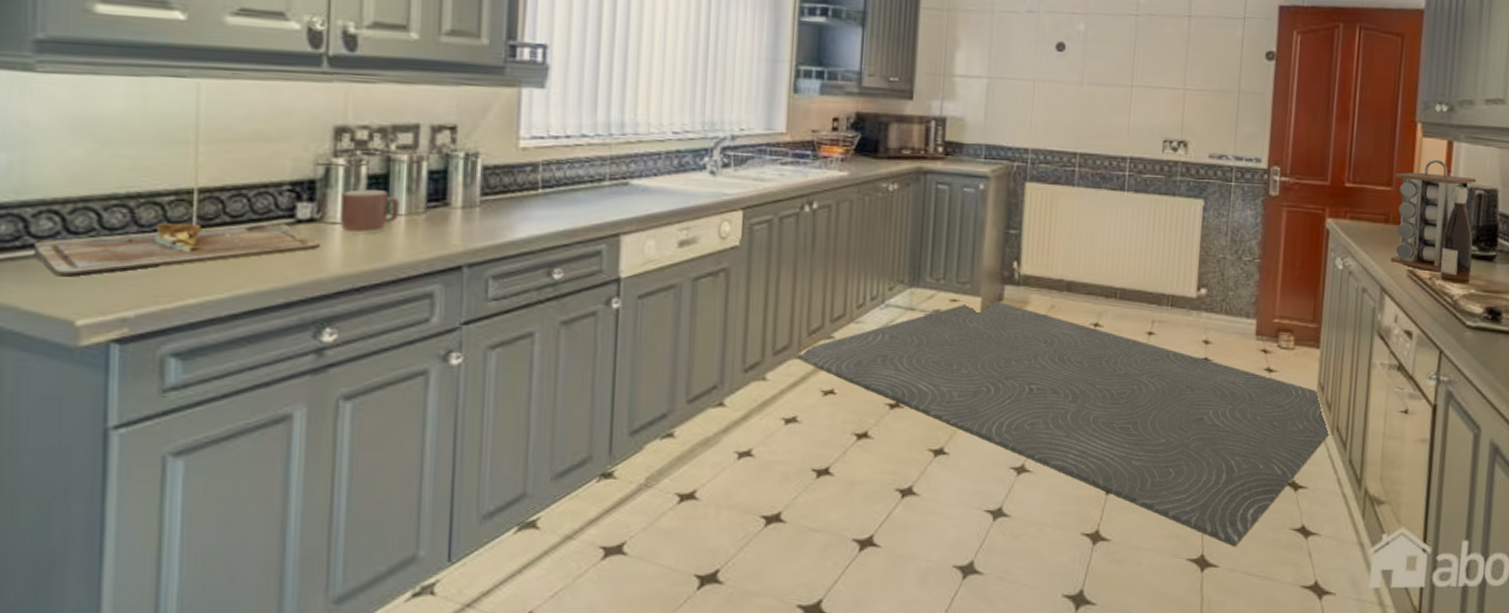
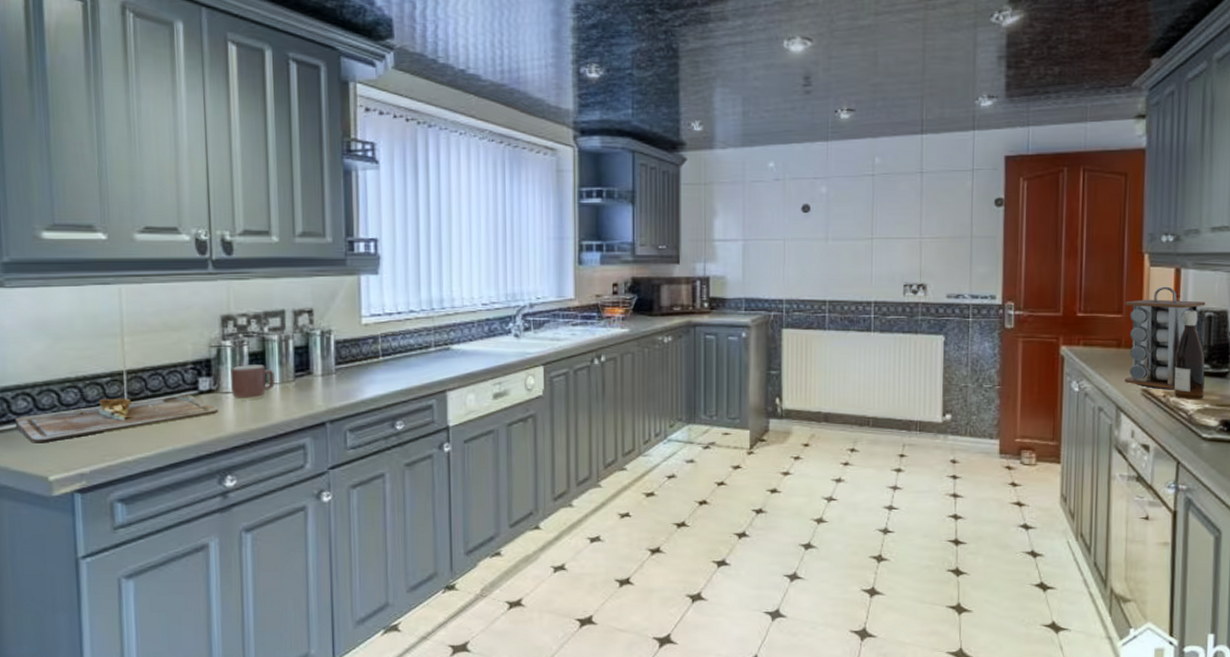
rug: present [795,300,1330,546] -> none [595,432,1075,640]

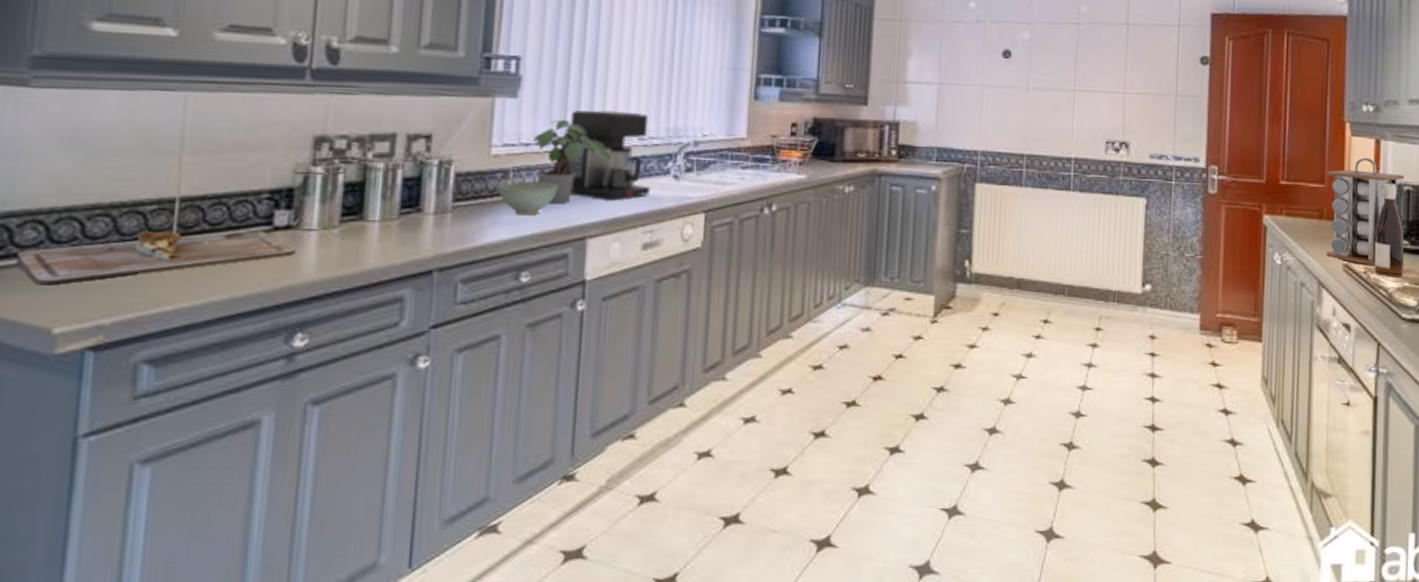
mug: present [231,365,275,401] -> none [316,197,374,241]
bowl: none [370,346,420,374] -> present [498,182,559,216]
potted plant: none [394,290,460,364] -> present [532,119,611,205]
coffee maker: none [424,281,496,357] -> present [568,110,650,199]

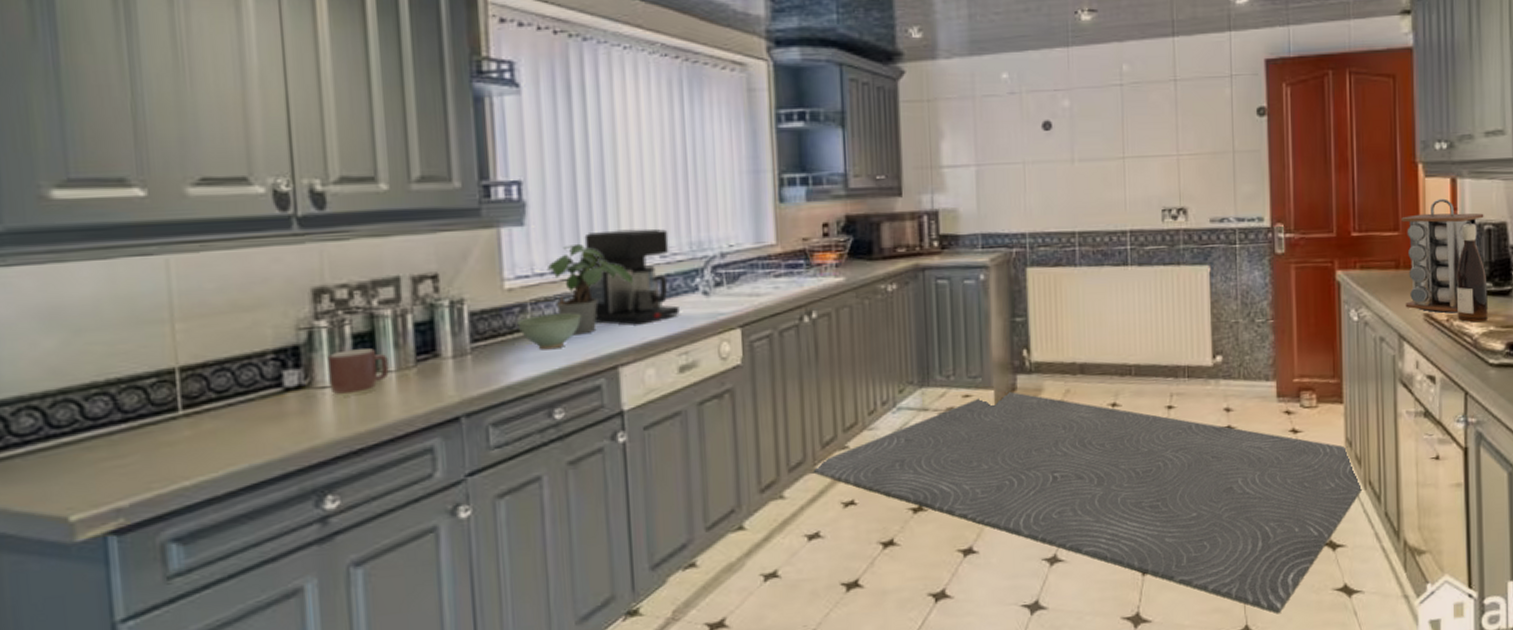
cutting board: present [15,230,296,285] -> none [16,393,312,474]
mug: none [316,197,374,241] -> present [327,348,389,397]
rug: none [754,298,1275,542] -> present [811,391,1363,613]

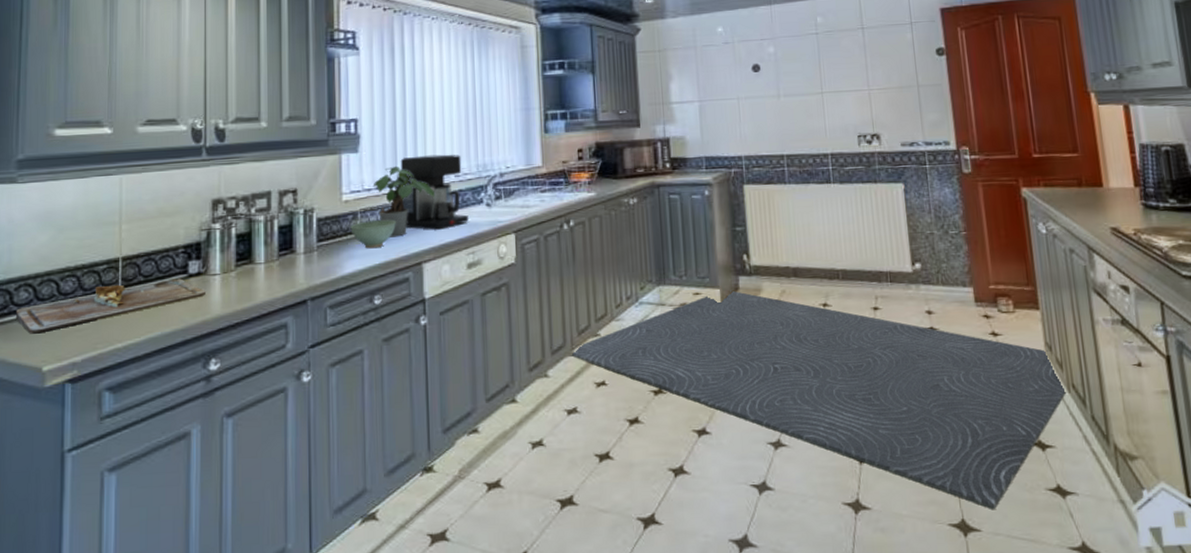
cutting board: none [16,393,312,474] -> present [15,278,205,334]
mug: present [327,348,389,397] -> none [219,245,260,282]
spice rack: present [1401,198,1484,313] -> none [1079,123,1161,228]
bottle: present [1456,223,1488,323] -> none [1138,145,1176,236]

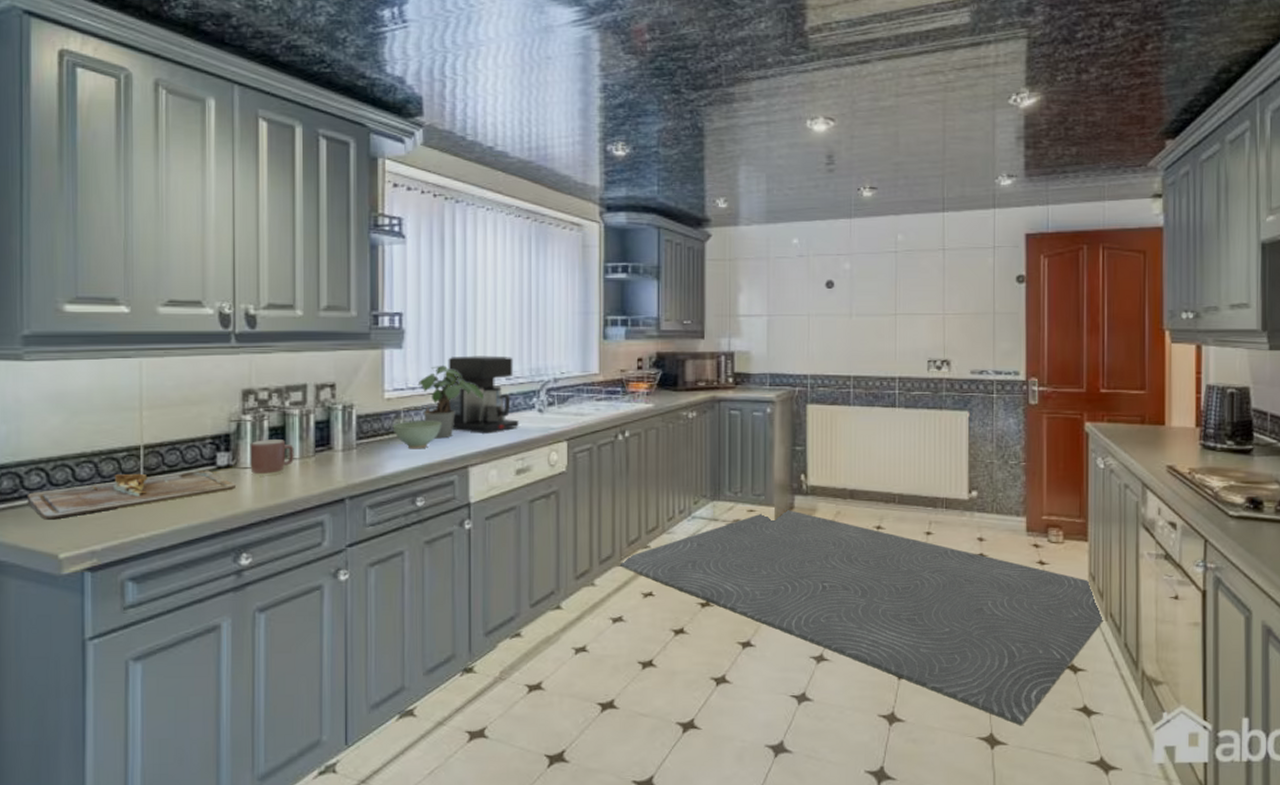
mug: none [219,245,260,282] -> present [250,440,294,476]

